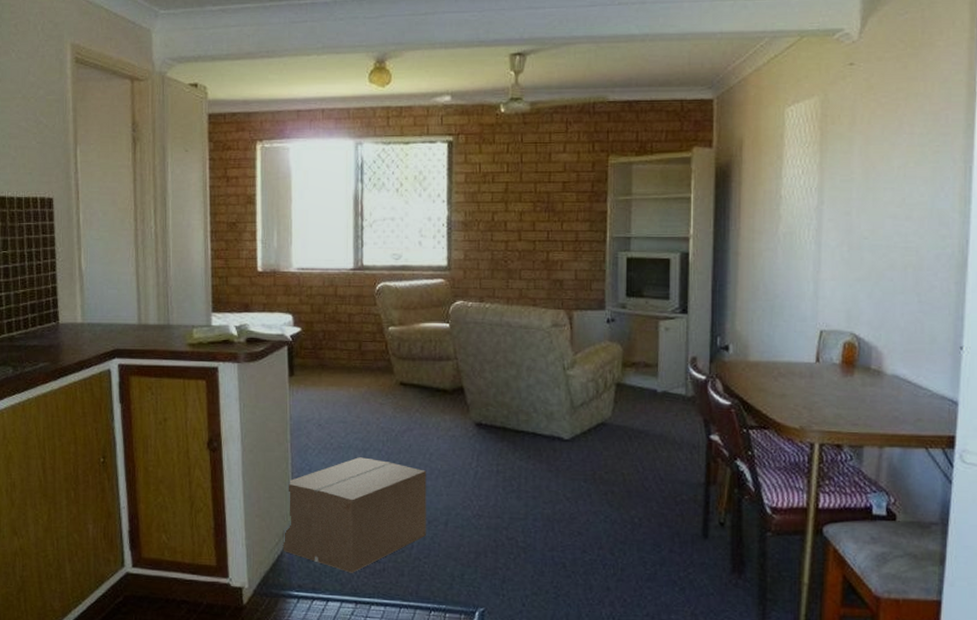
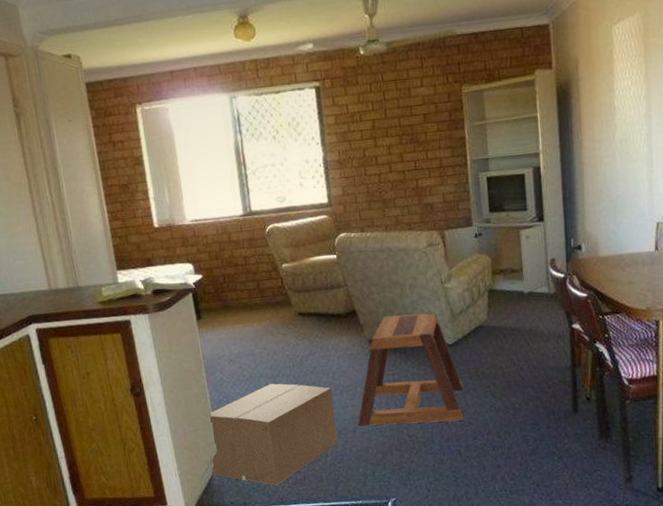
stool: none [451,399,576,529] -> present [358,313,464,426]

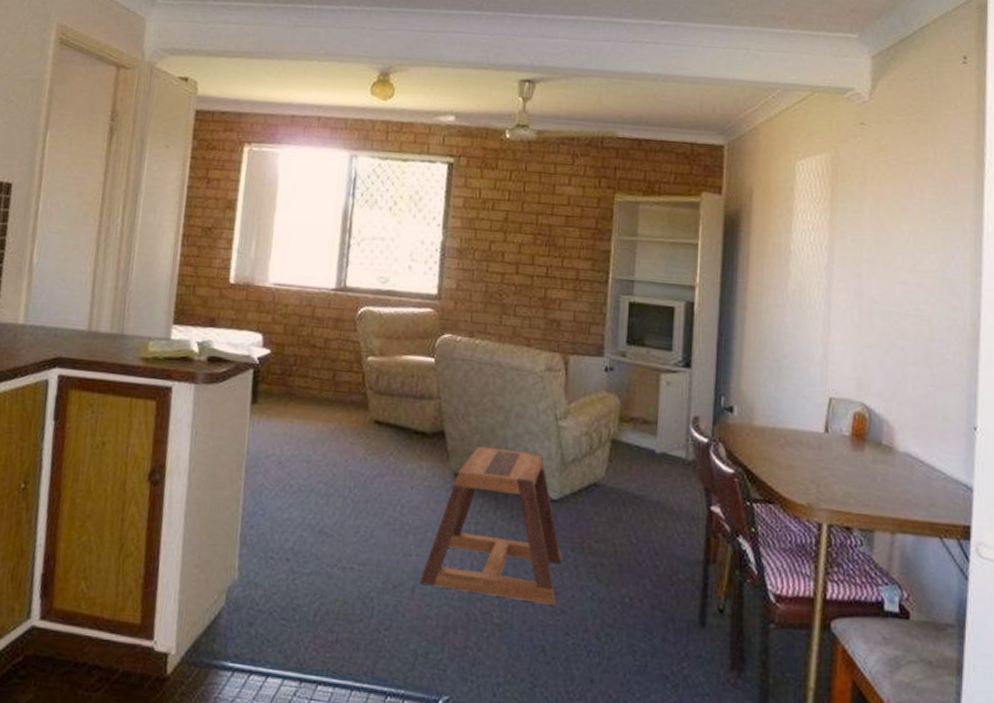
cardboard box: present [210,383,338,485] -> none [221,503,396,644]

